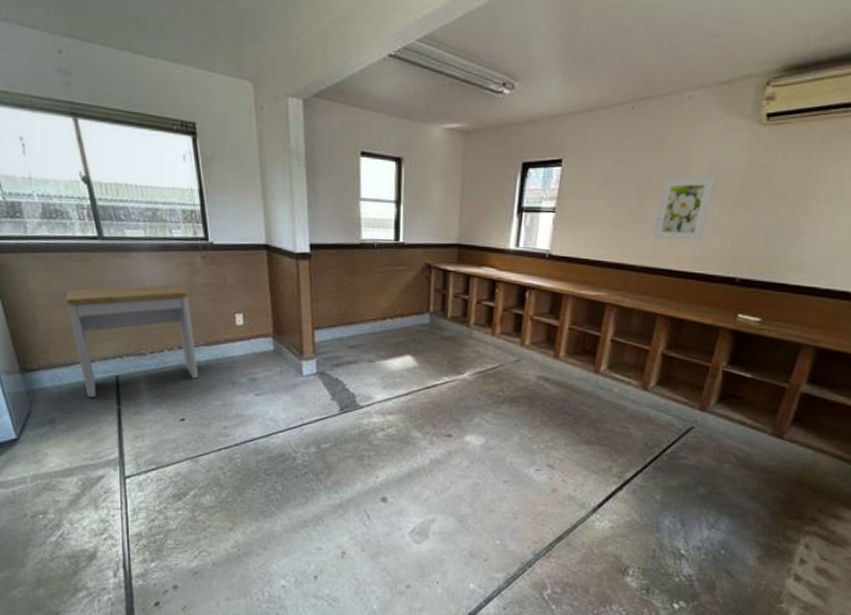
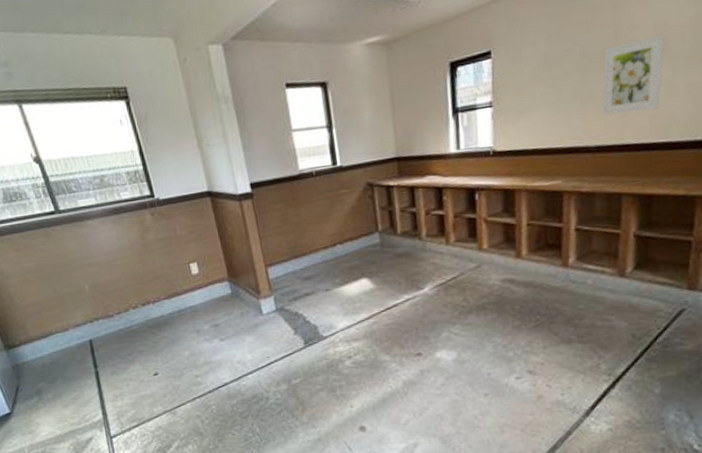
desk: present [65,284,199,398] -> none [34,244,165,365]

